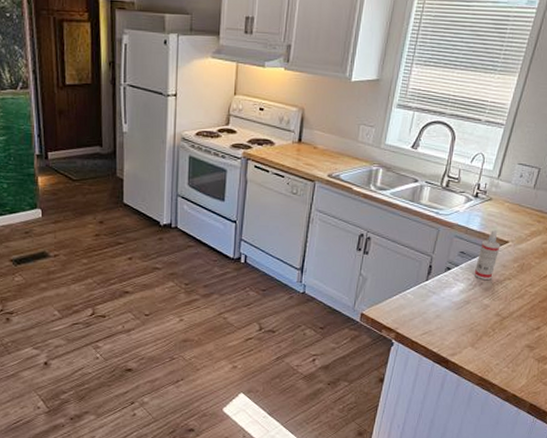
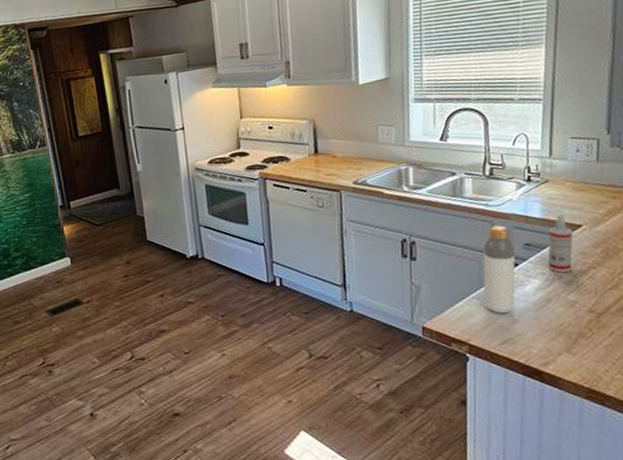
bottle: none [416,232,451,309] -> present [483,225,516,314]

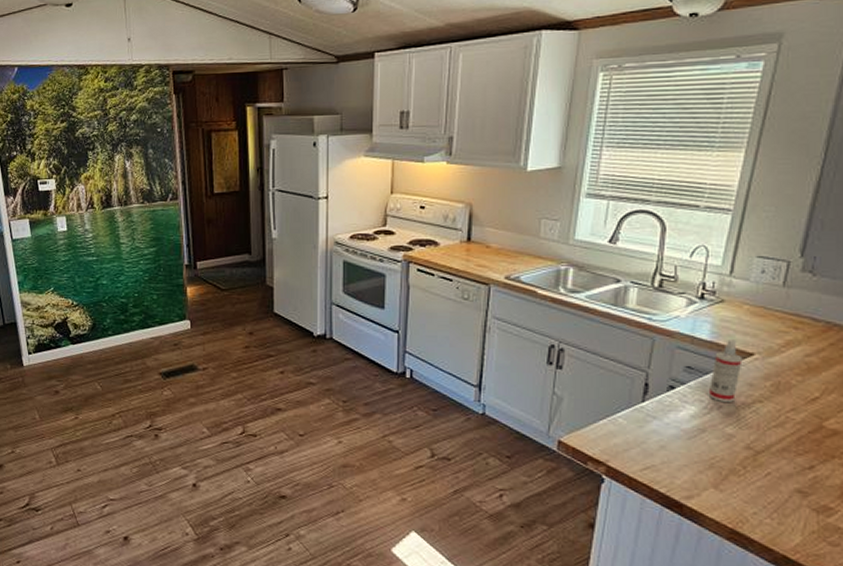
bottle: present [483,225,516,314] -> none [630,342,673,438]

